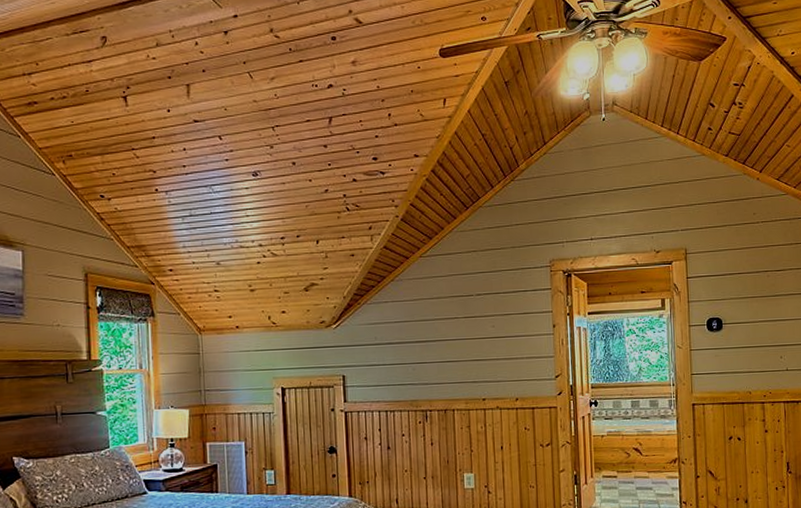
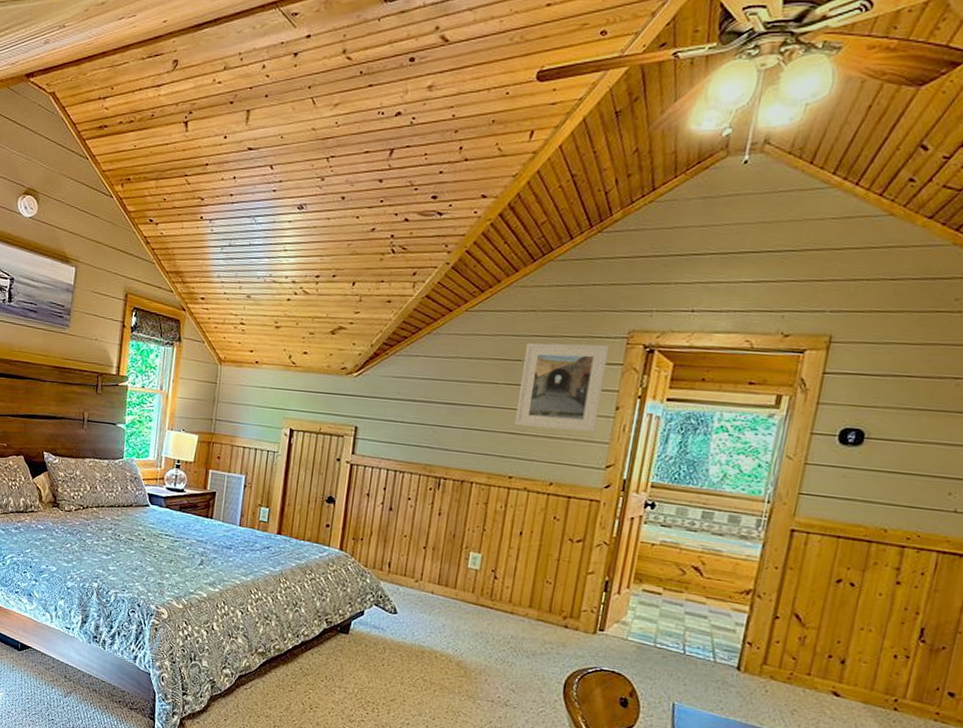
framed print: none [475,273,542,353] -> present [515,342,610,433]

